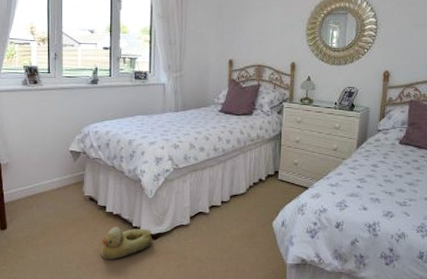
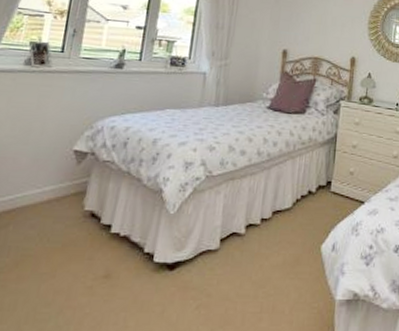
rubber duck: present [100,227,153,260] -> none [94,253,169,301]

